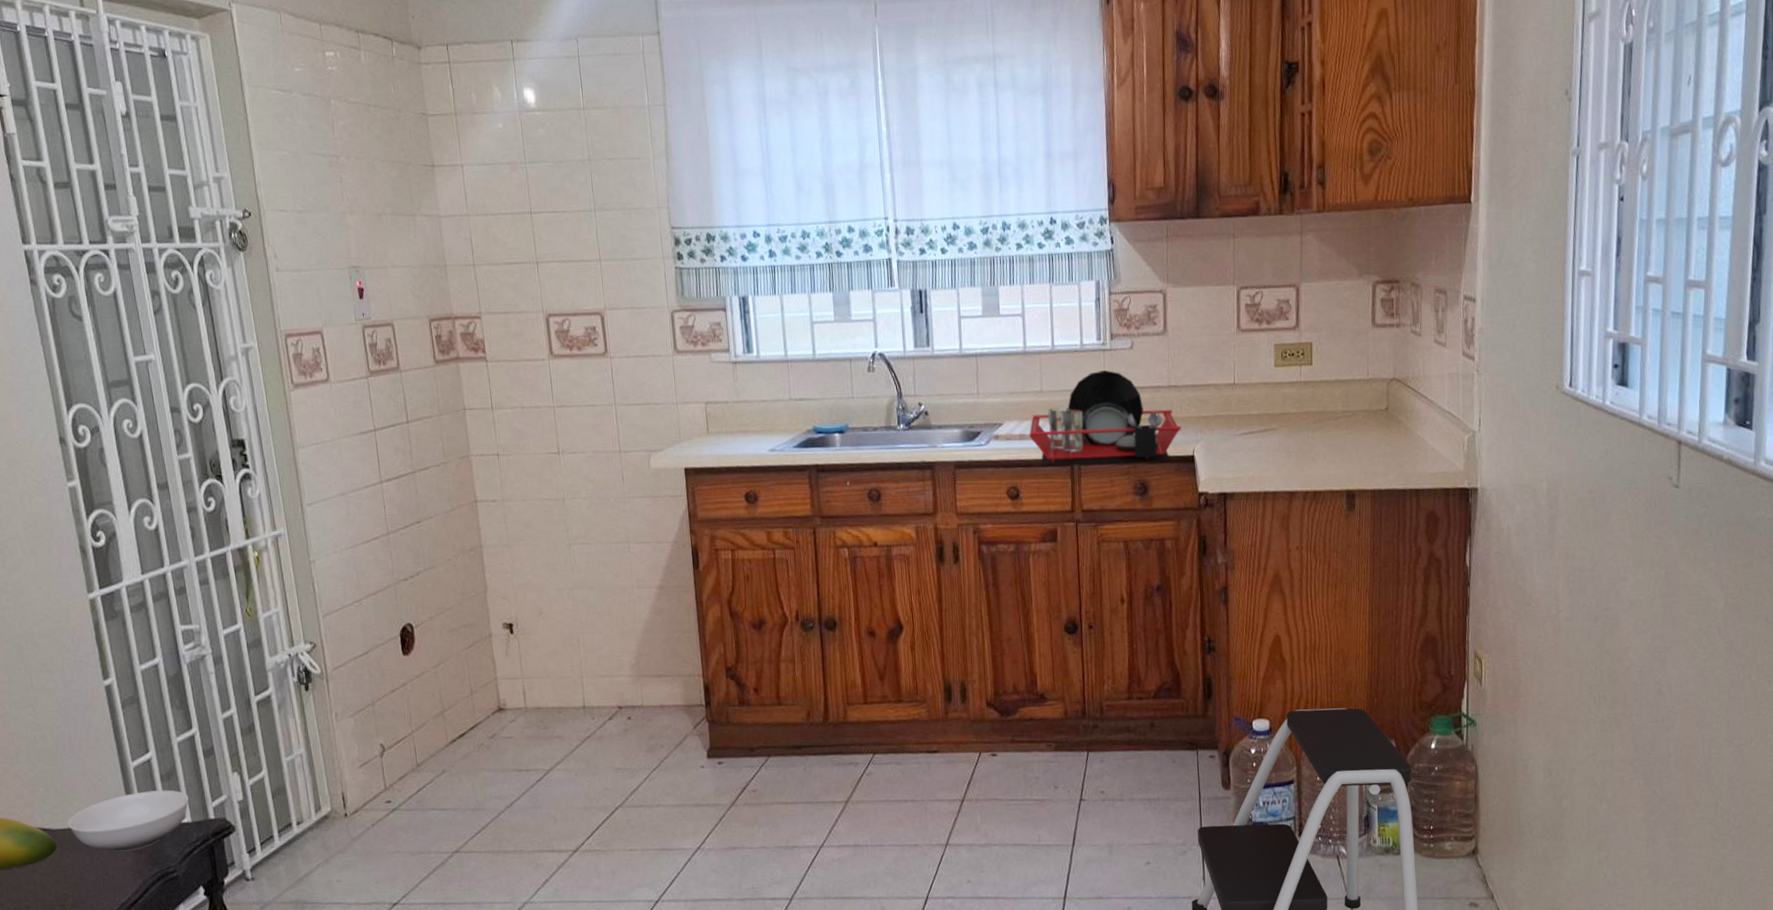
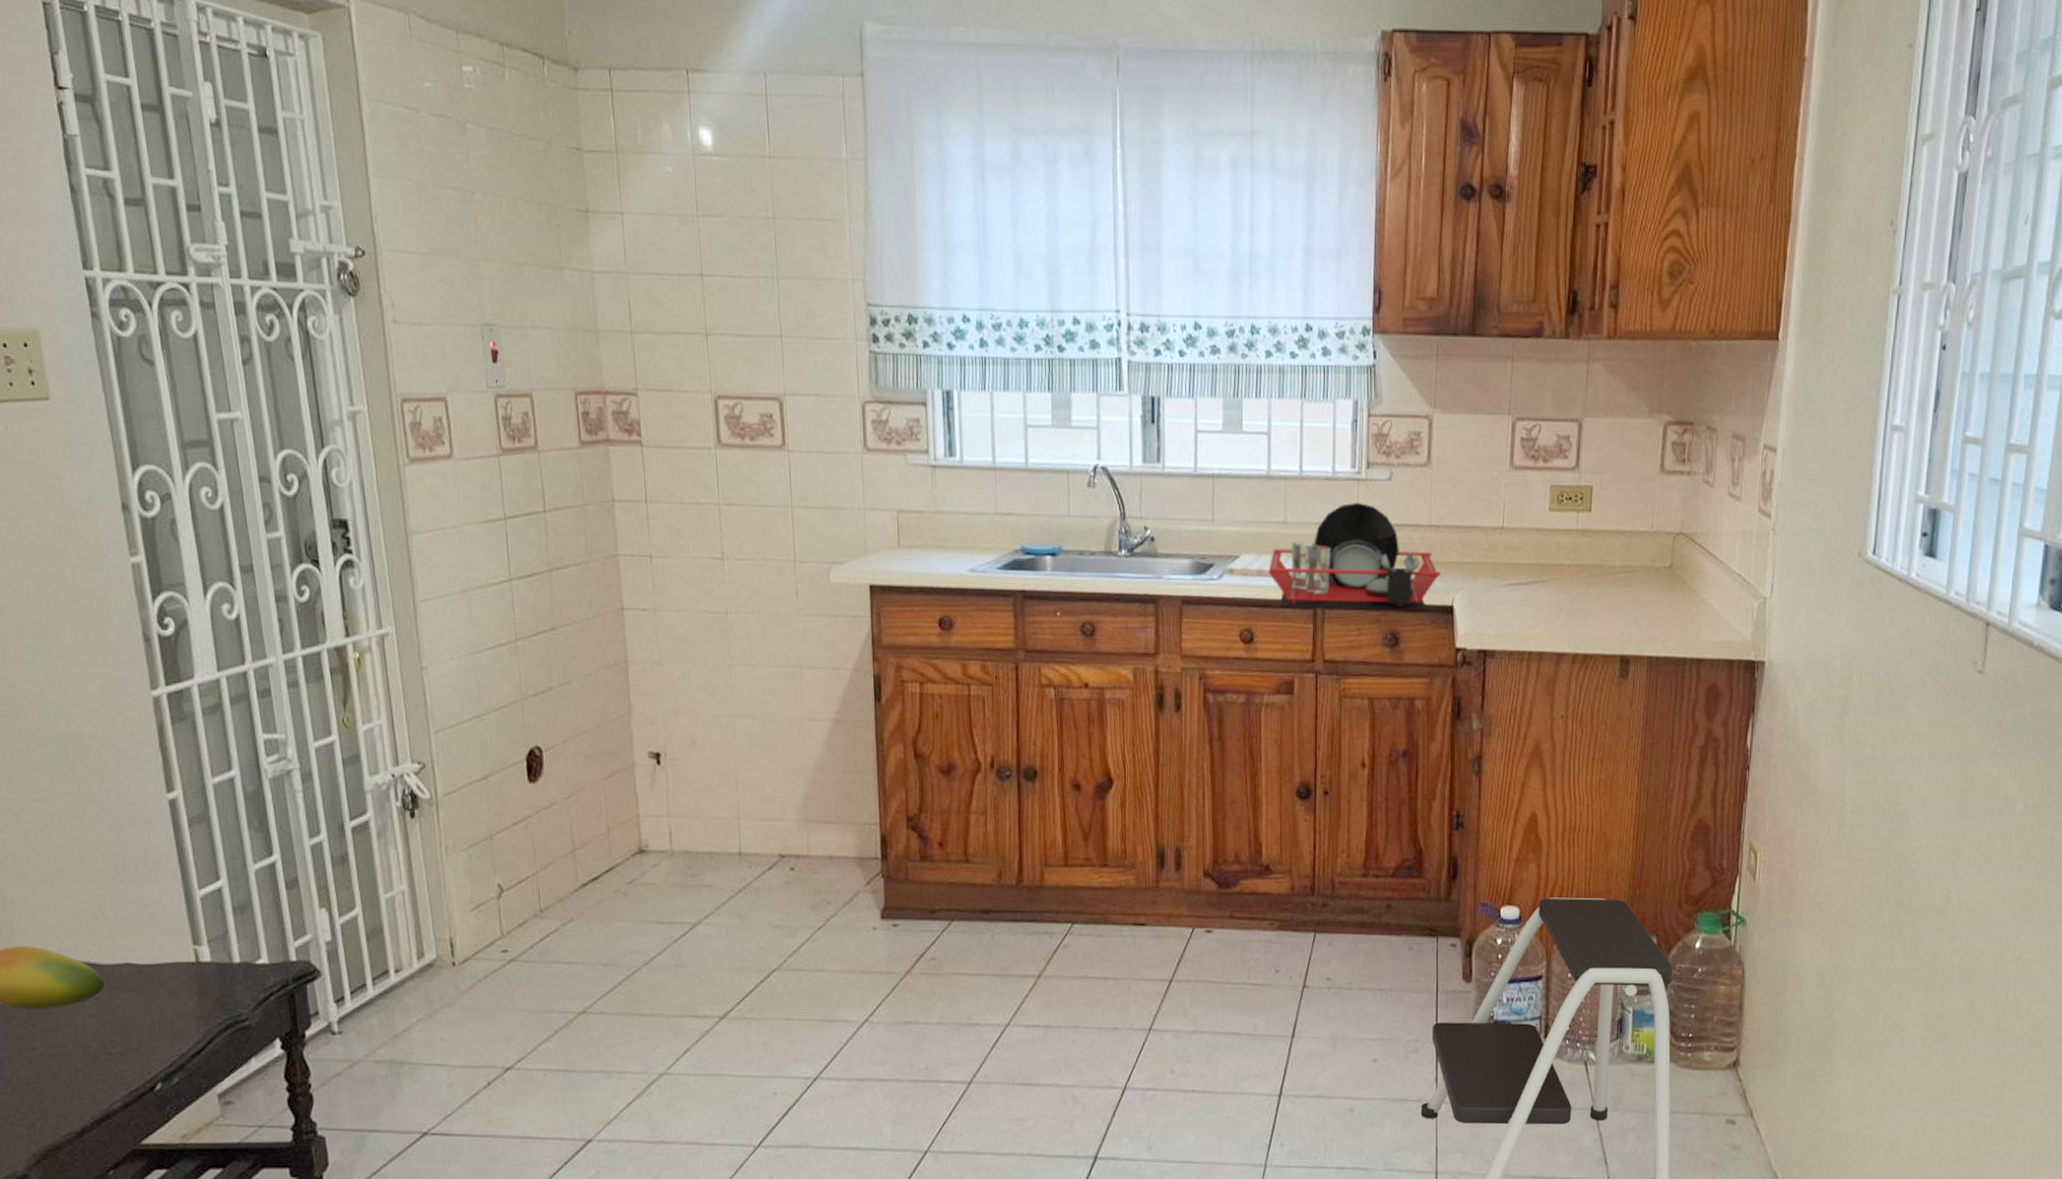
bowl: present [67,790,189,852] -> none [117,925,266,994]

